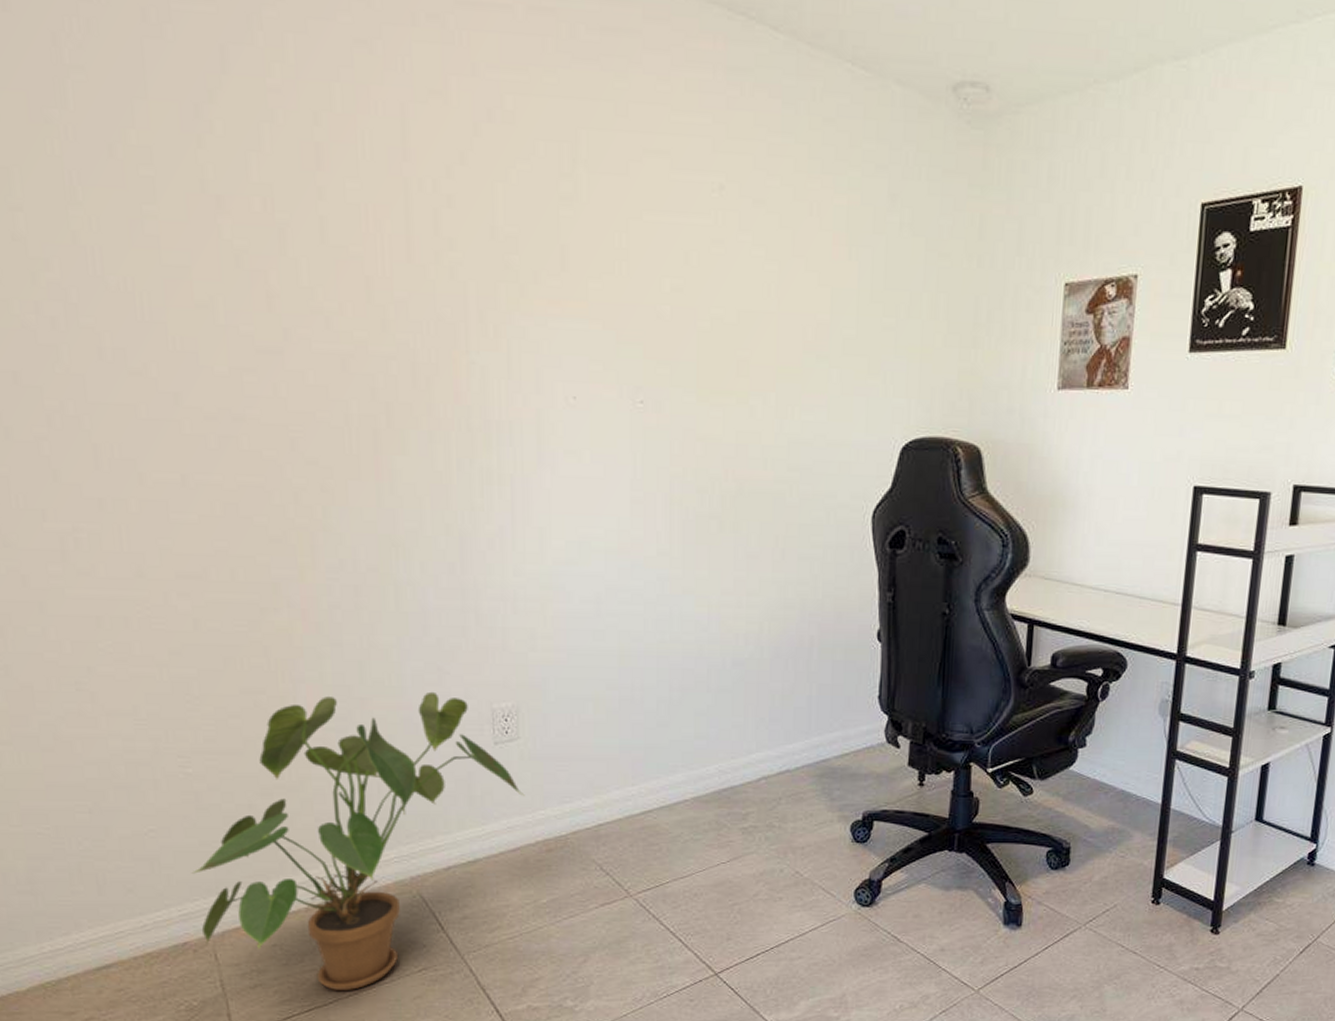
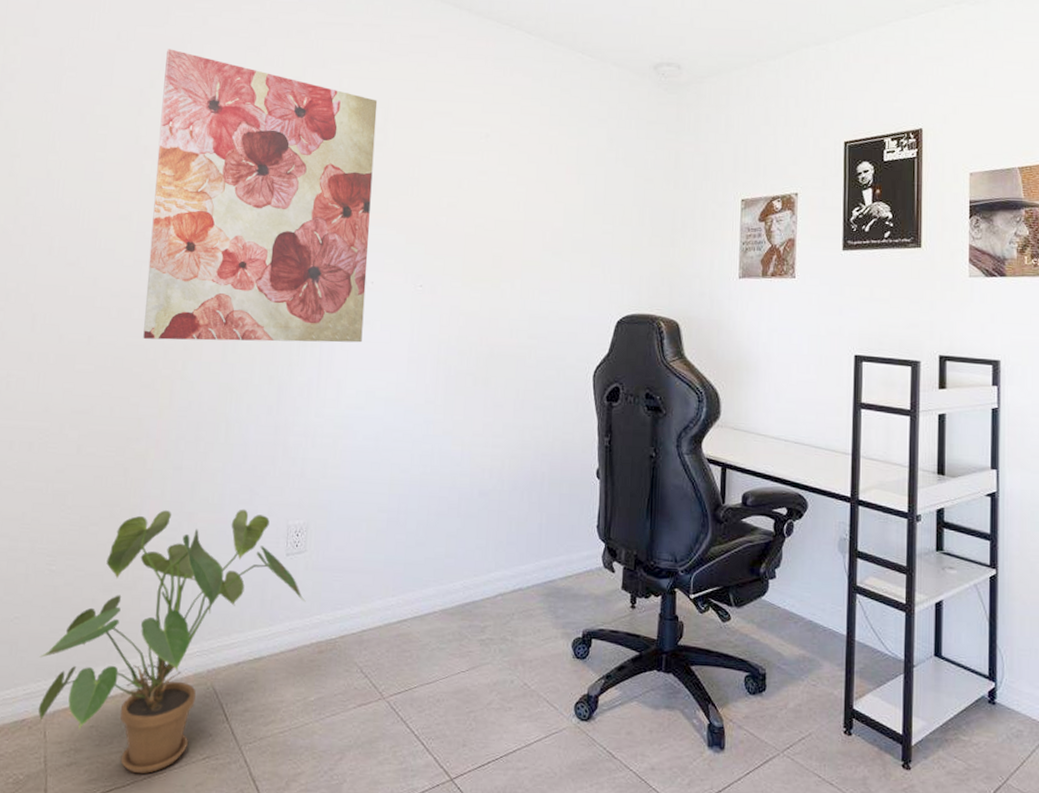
wall art: none [226,38,567,479] -> present [143,49,378,343]

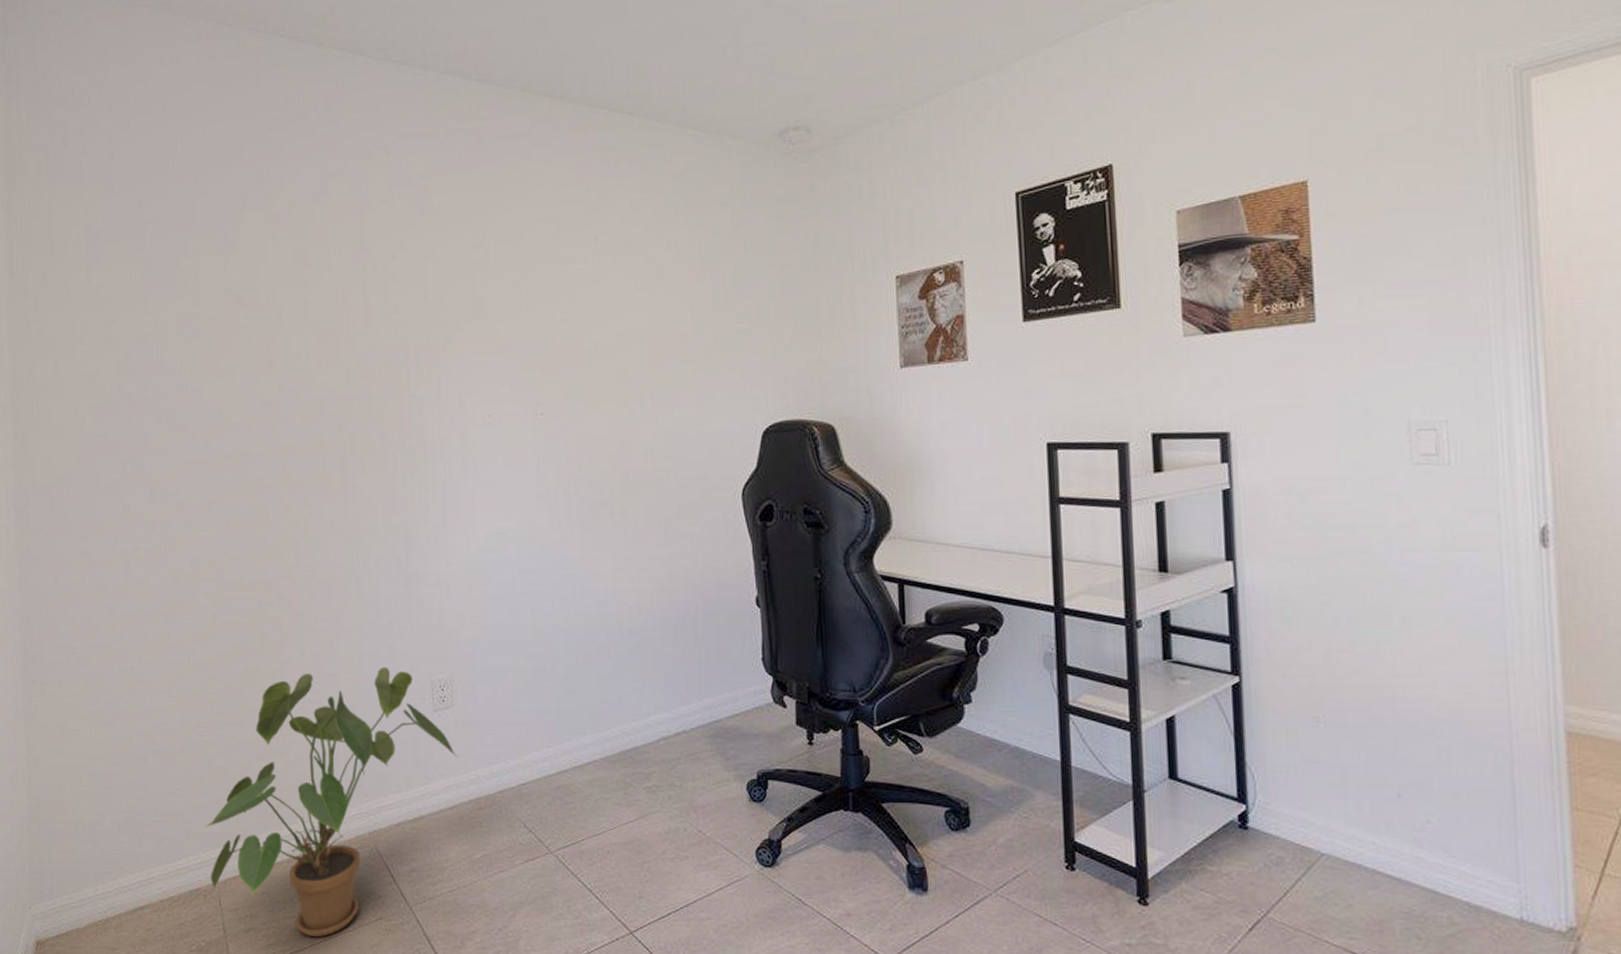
wall art: present [143,49,378,343] -> none [246,186,486,499]

